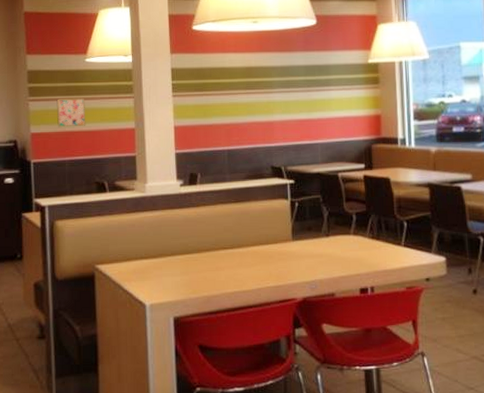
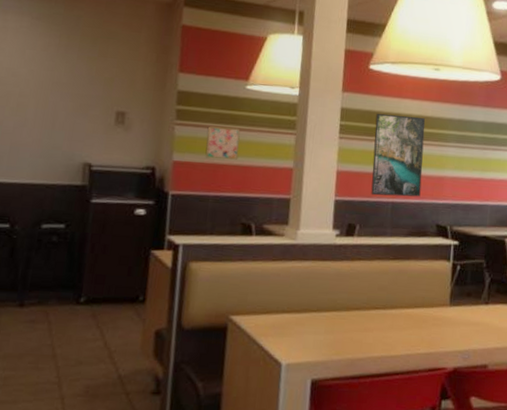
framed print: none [204,68,253,145] -> present [371,113,426,197]

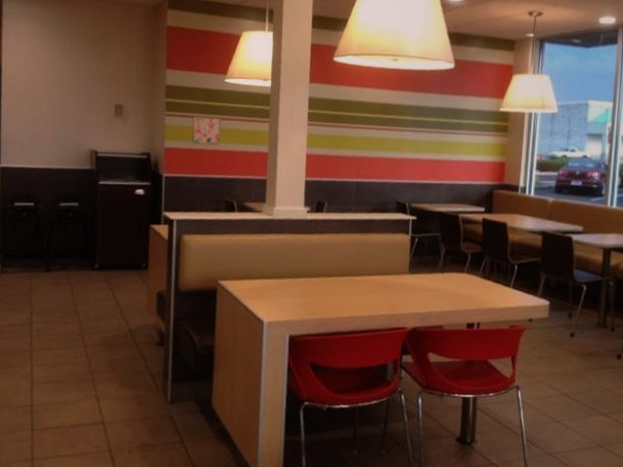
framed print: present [371,113,426,197] -> none [337,101,385,177]

